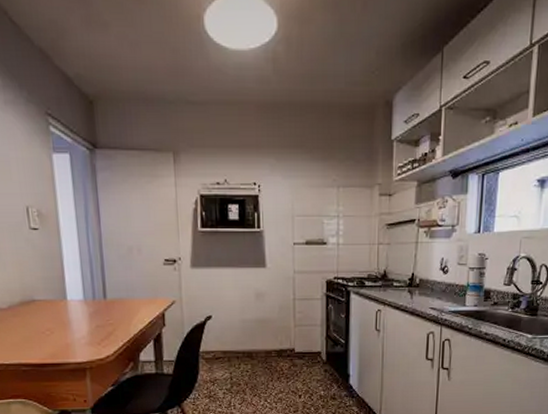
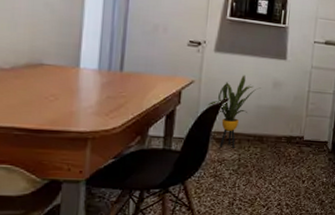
house plant: none [192,289,243,367] -> present [207,75,261,148]

